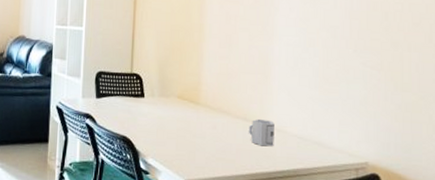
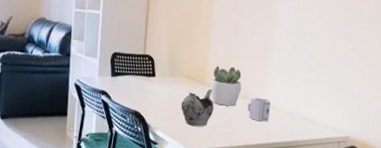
teapot: none [174,110,211,154] -> present [181,89,214,127]
succulent plant: none [206,83,241,129] -> present [210,65,242,106]

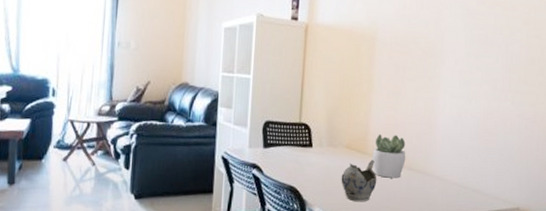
cup: present [247,97,271,122] -> none [413,168,437,195]

